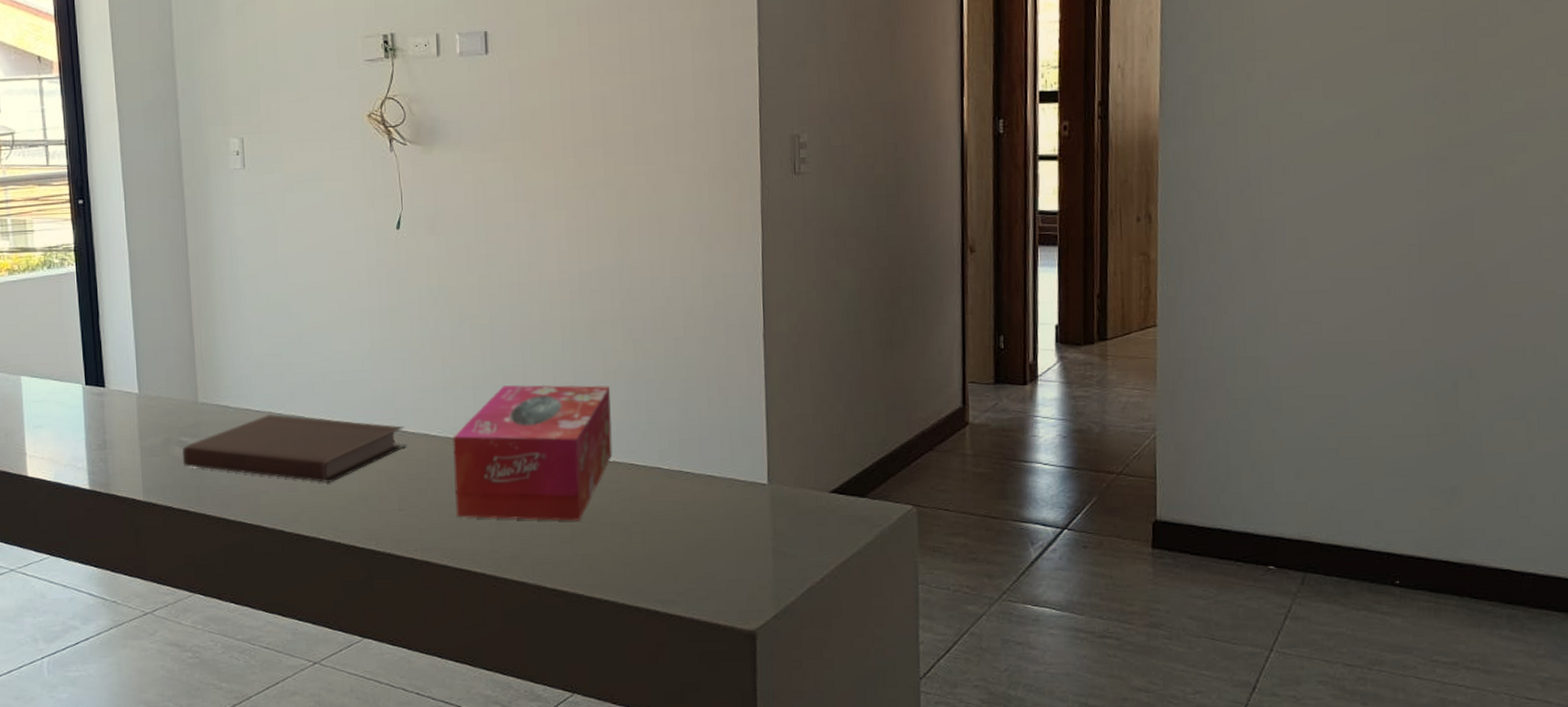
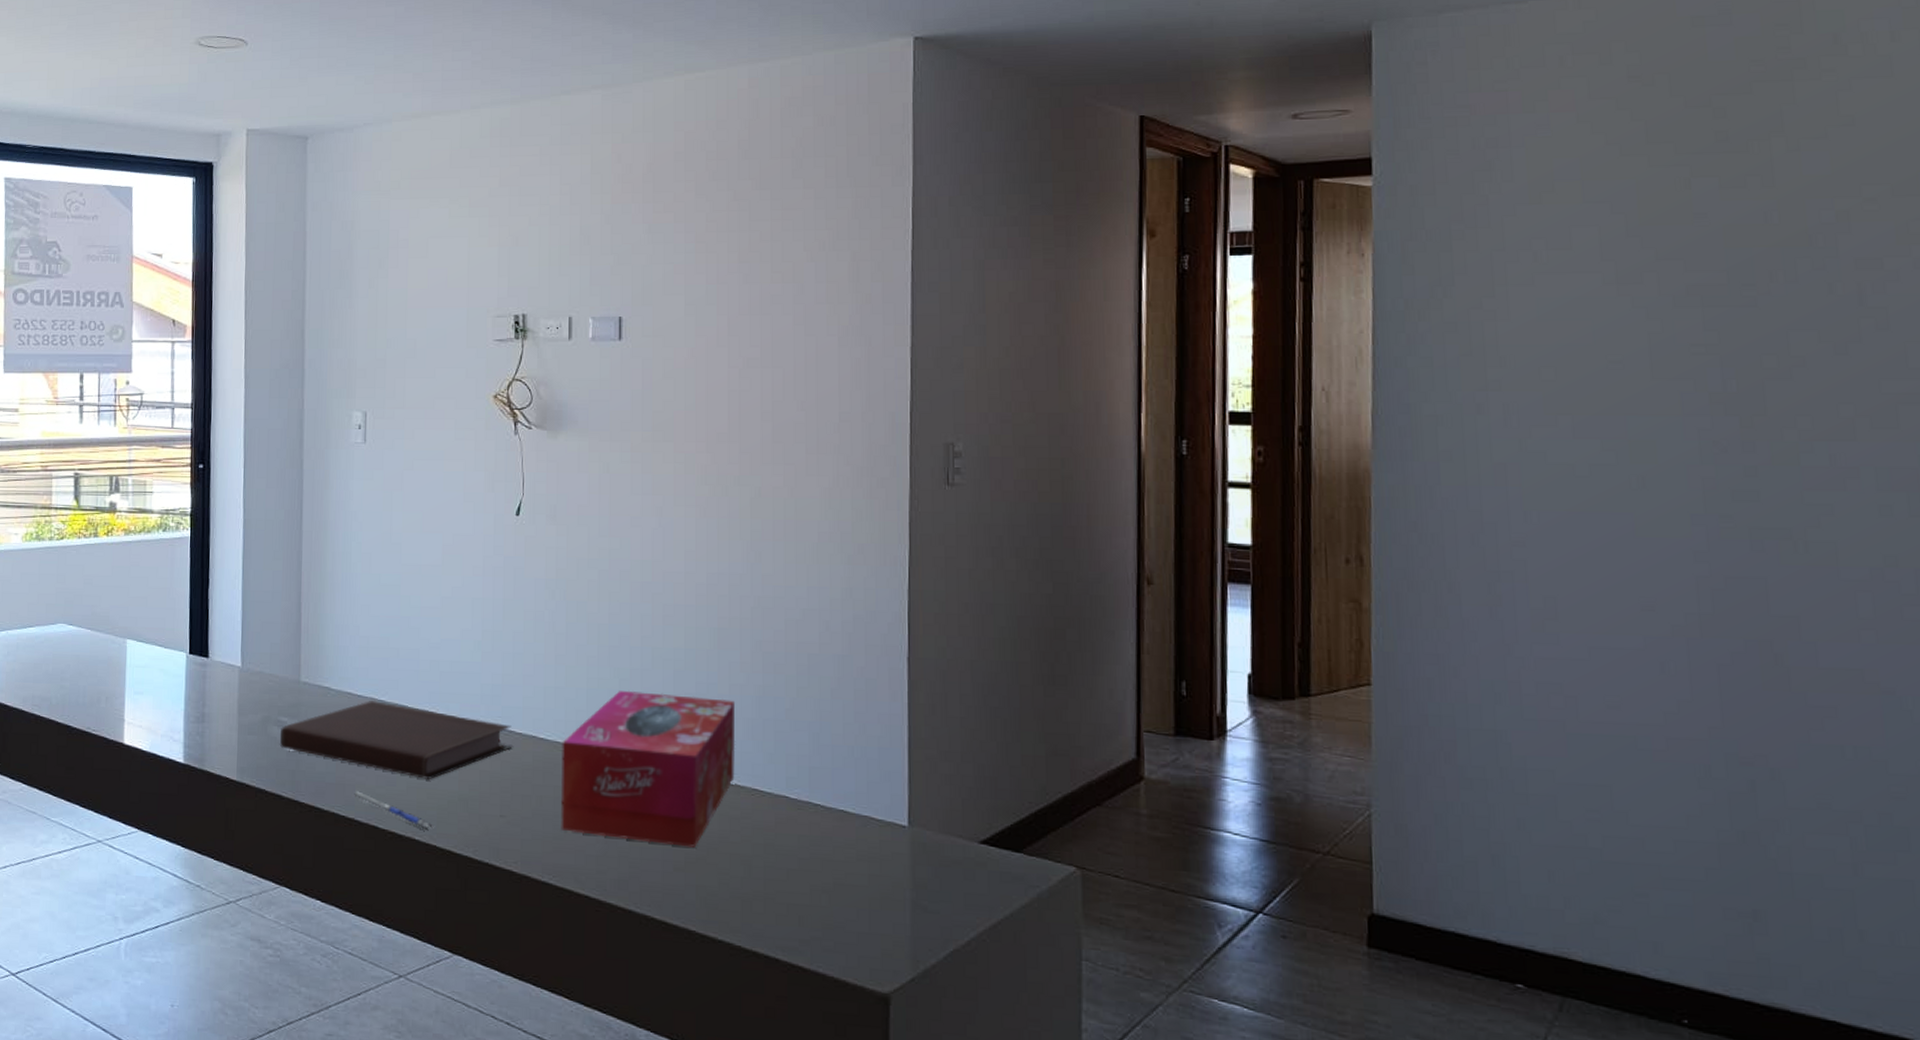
pen: none [257,499,339,529] -> present [353,791,435,829]

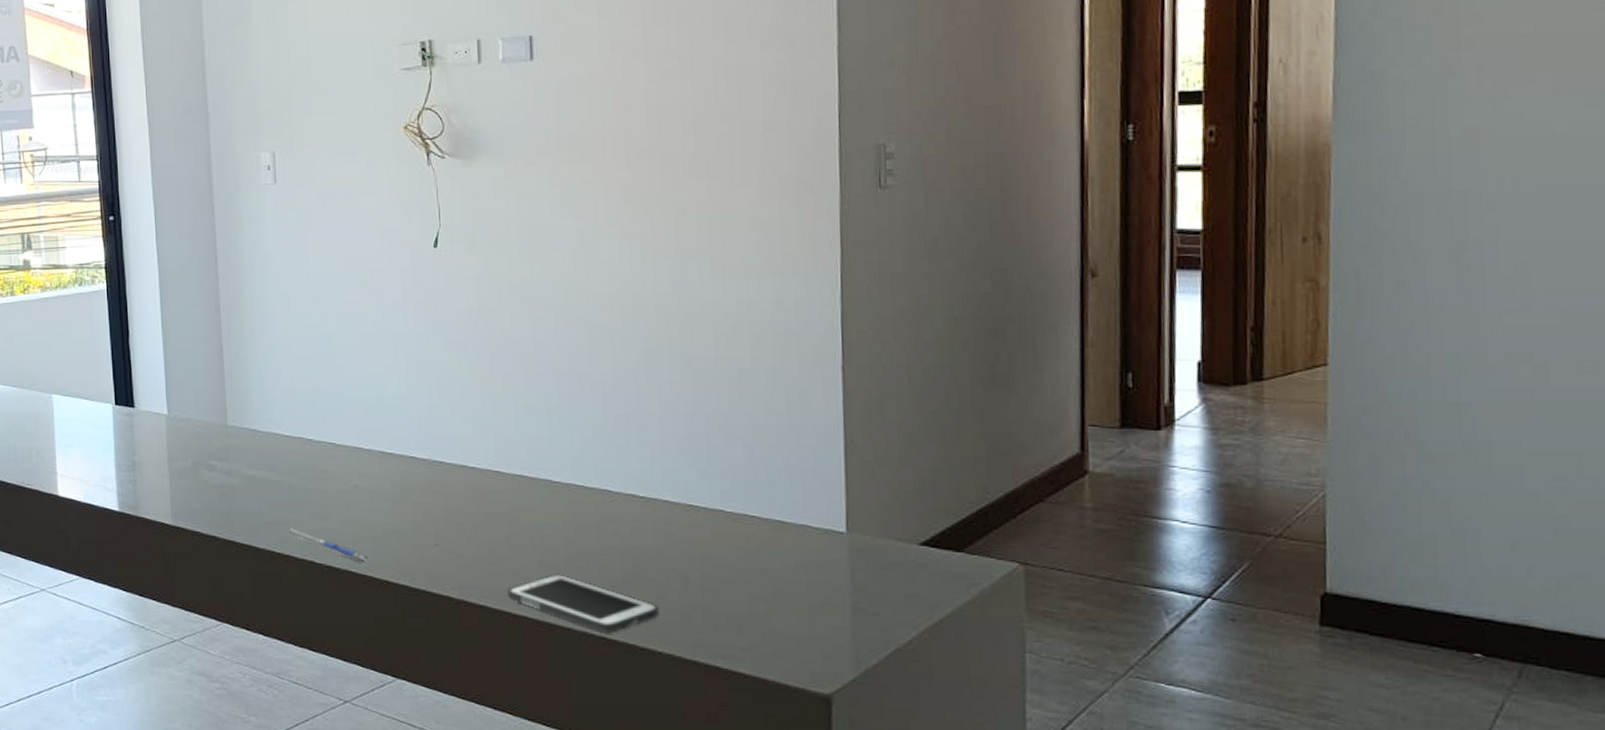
notebook: present [279,701,512,779] -> none [211,440,442,513]
tissue box: present [561,690,736,848] -> none [492,415,669,565]
cell phone: none [570,853,721,918] -> present [507,574,659,633]

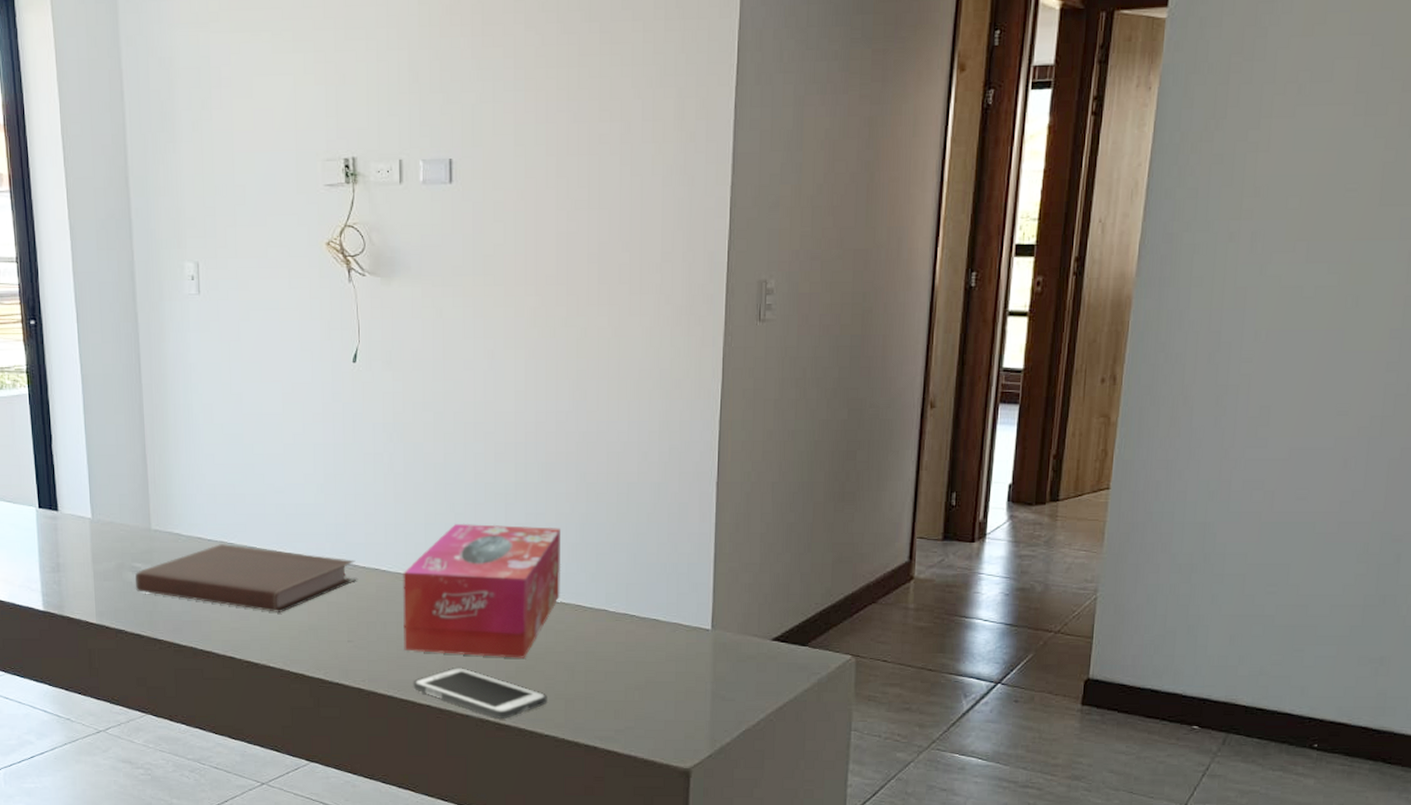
notebook: none [211,440,442,513] -> present [135,544,356,612]
pen: present [287,528,371,561] -> none [209,627,288,657]
tissue box: none [492,415,669,565] -> present [403,523,561,658]

